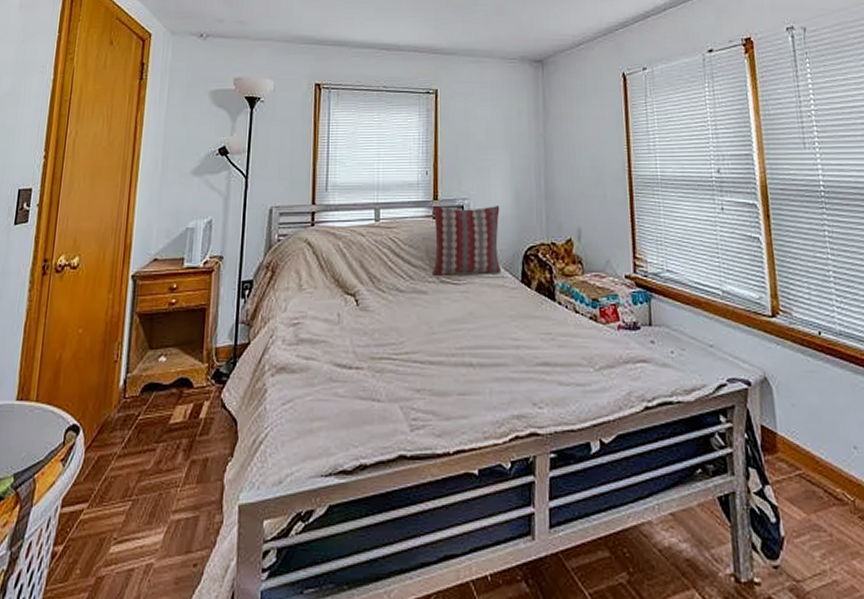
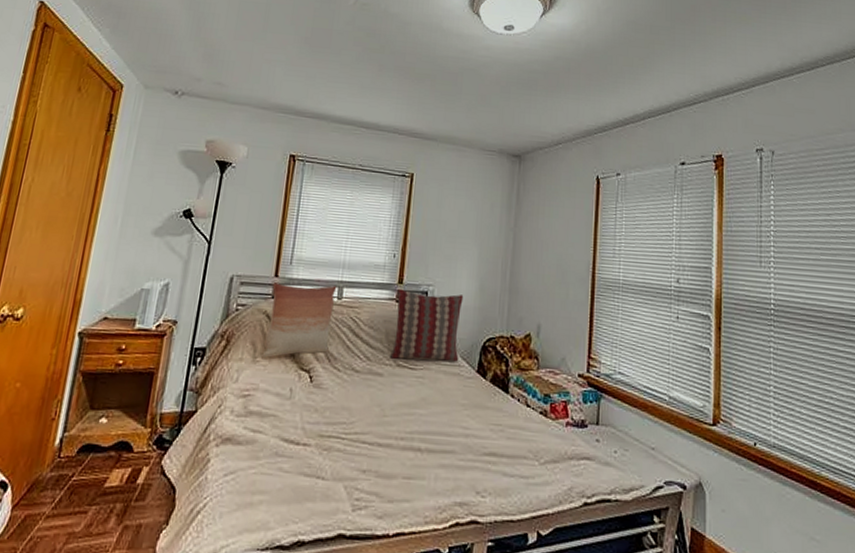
pillow: none [307,208,373,287] -> present [261,281,337,359]

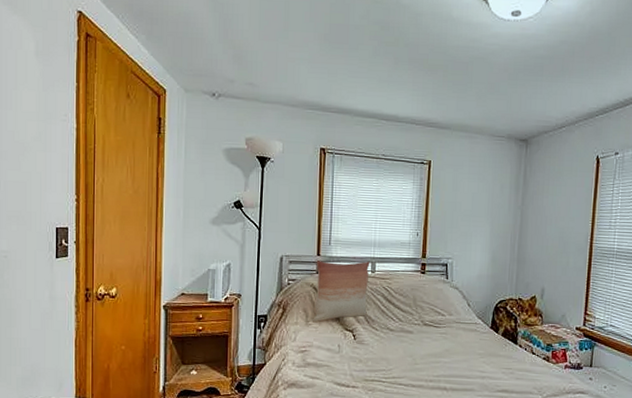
pillow: present [390,288,464,362] -> none [418,262,478,320]

